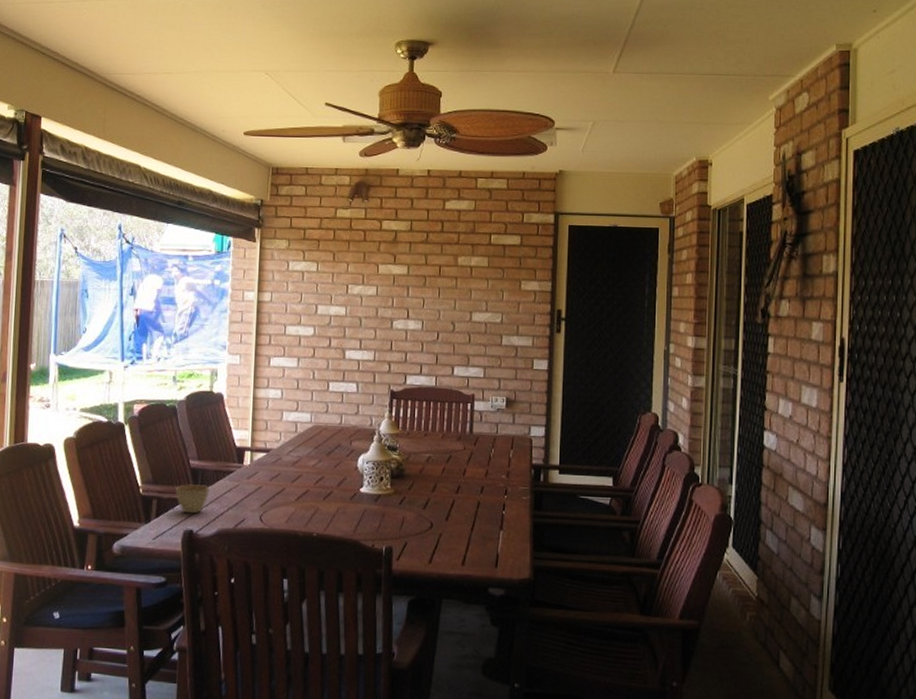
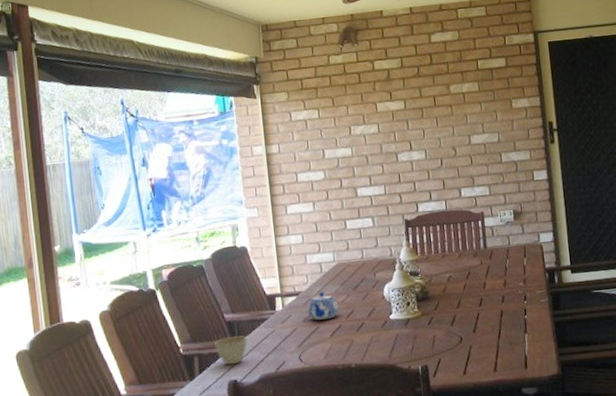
teapot: none [276,452,309,482] -> present [307,291,339,320]

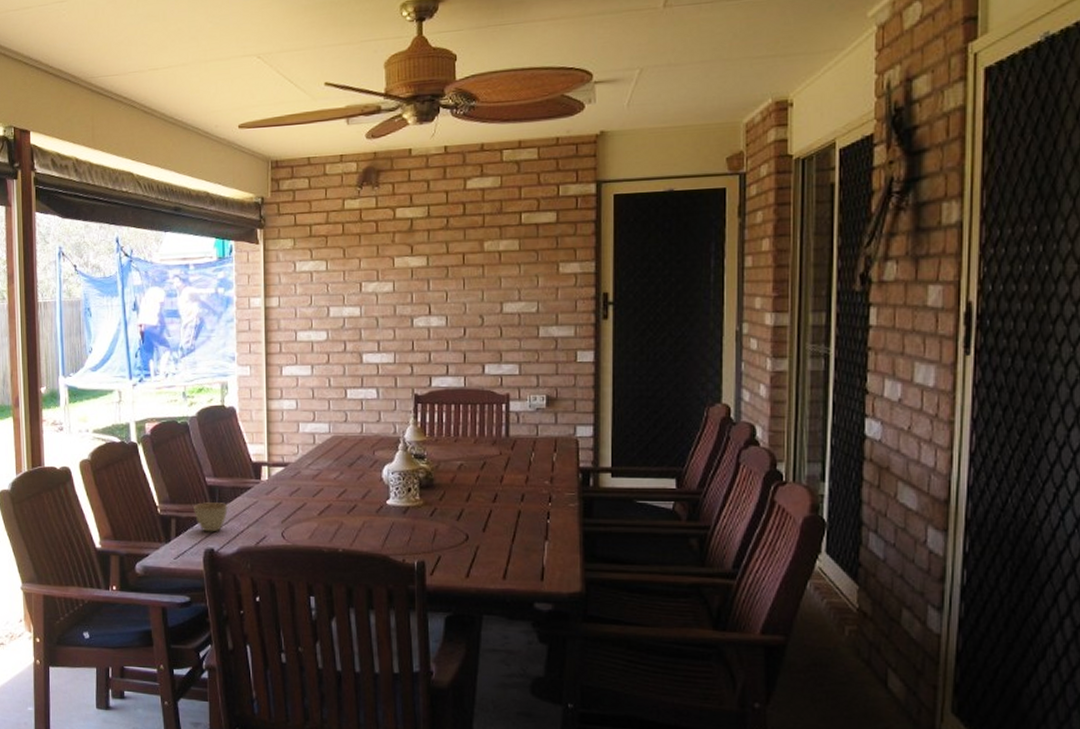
teapot: present [307,291,339,320] -> none [295,465,330,496]

